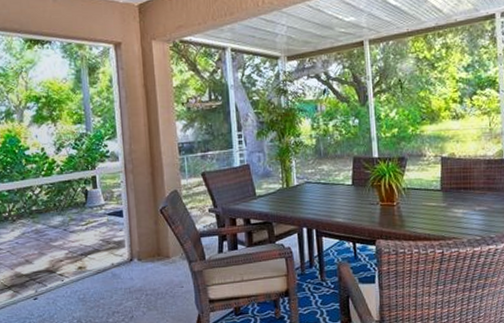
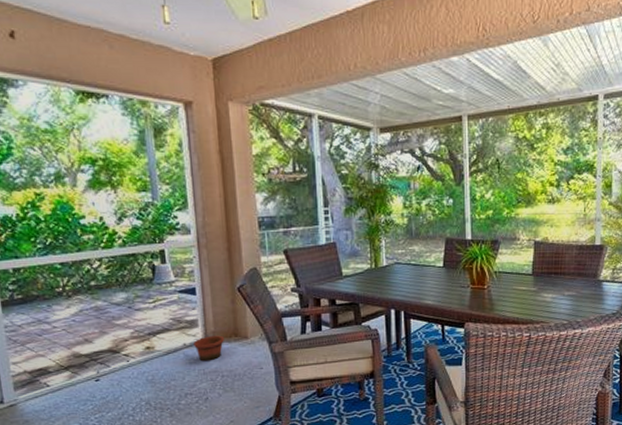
pot: none [120,255,148,281] -> present [193,335,224,362]

